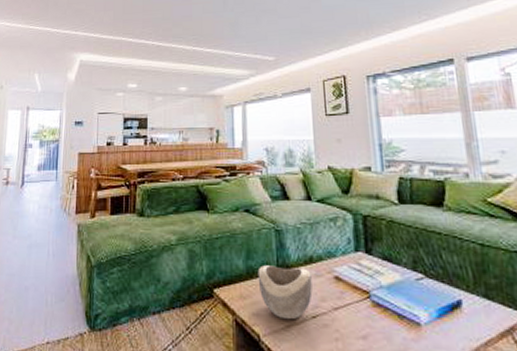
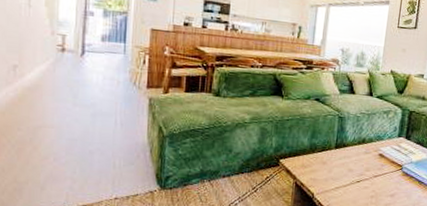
decorative bowl: present [257,265,313,320] -> none [318,143,362,183]

